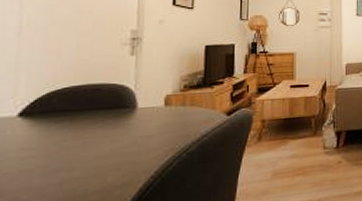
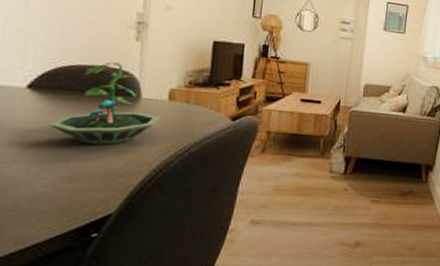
terrarium: none [40,78,157,163] -> present [48,61,160,146]

